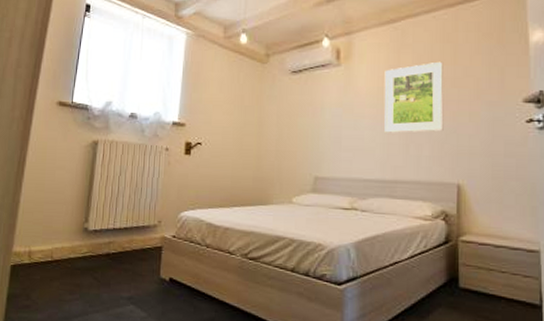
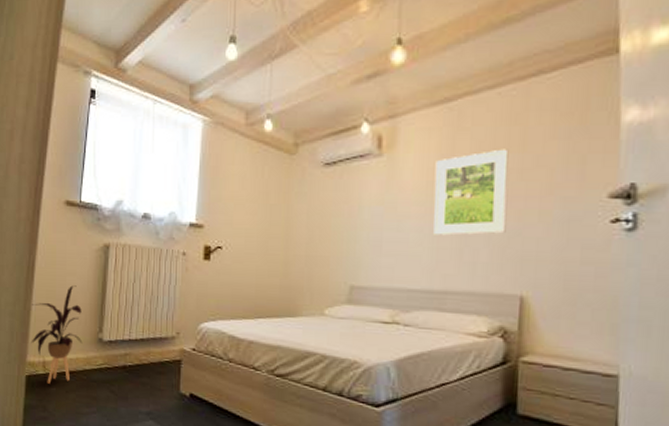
house plant: none [17,179,69,273] -> present [31,285,83,384]

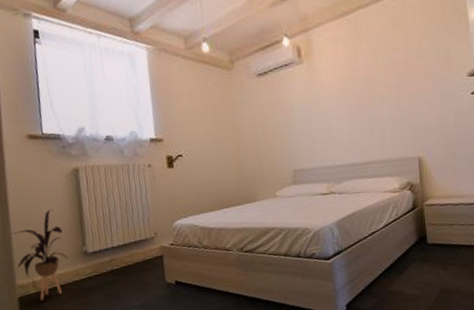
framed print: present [433,149,509,236] -> none [344,47,402,121]

